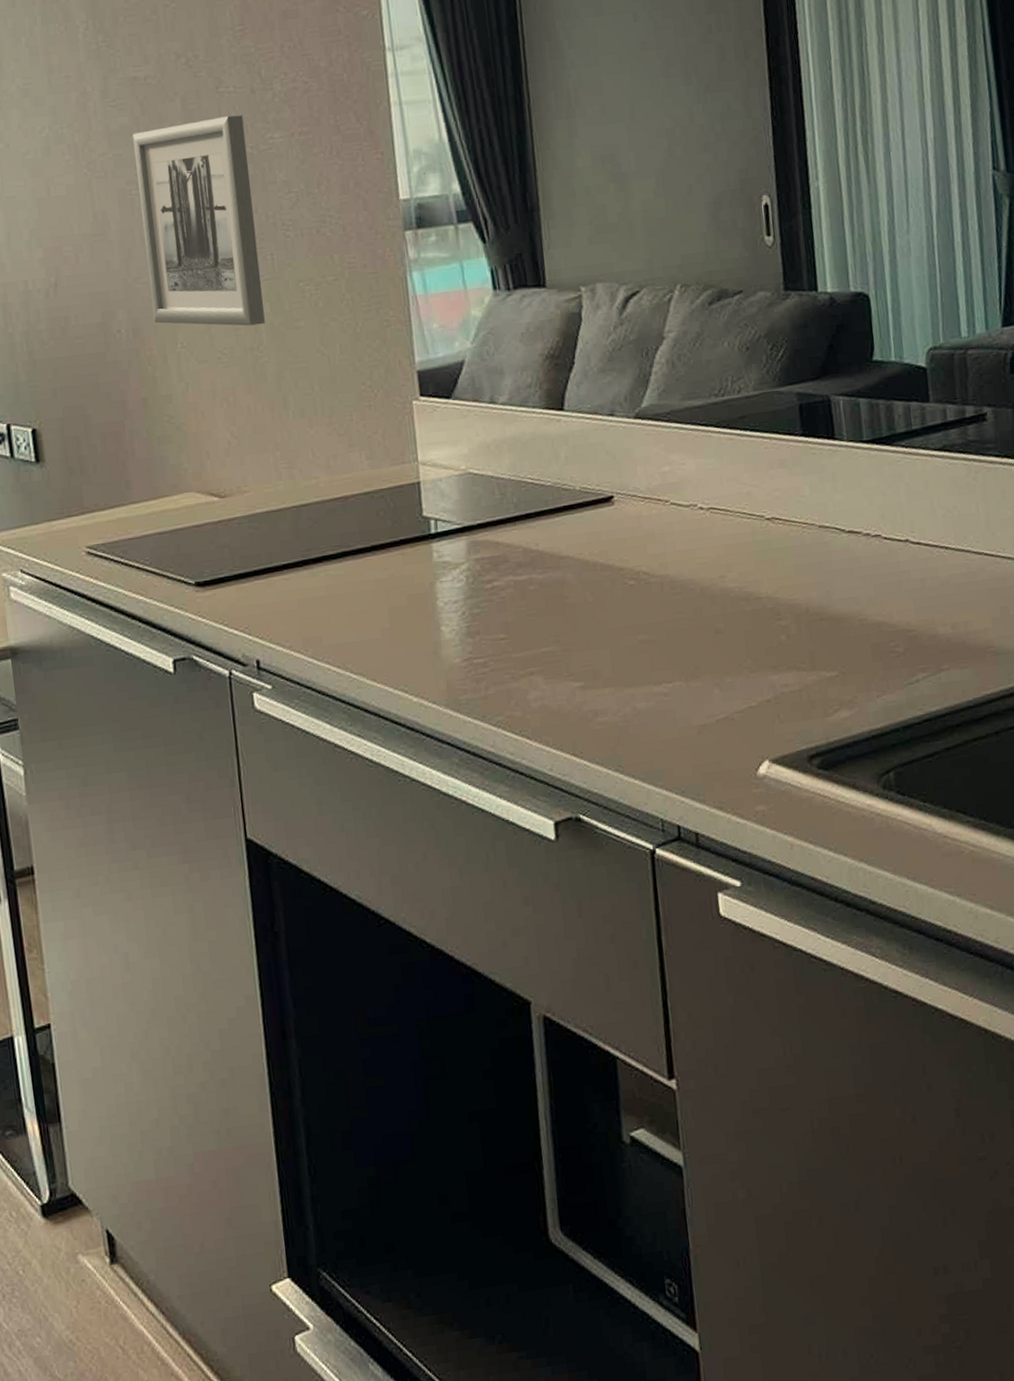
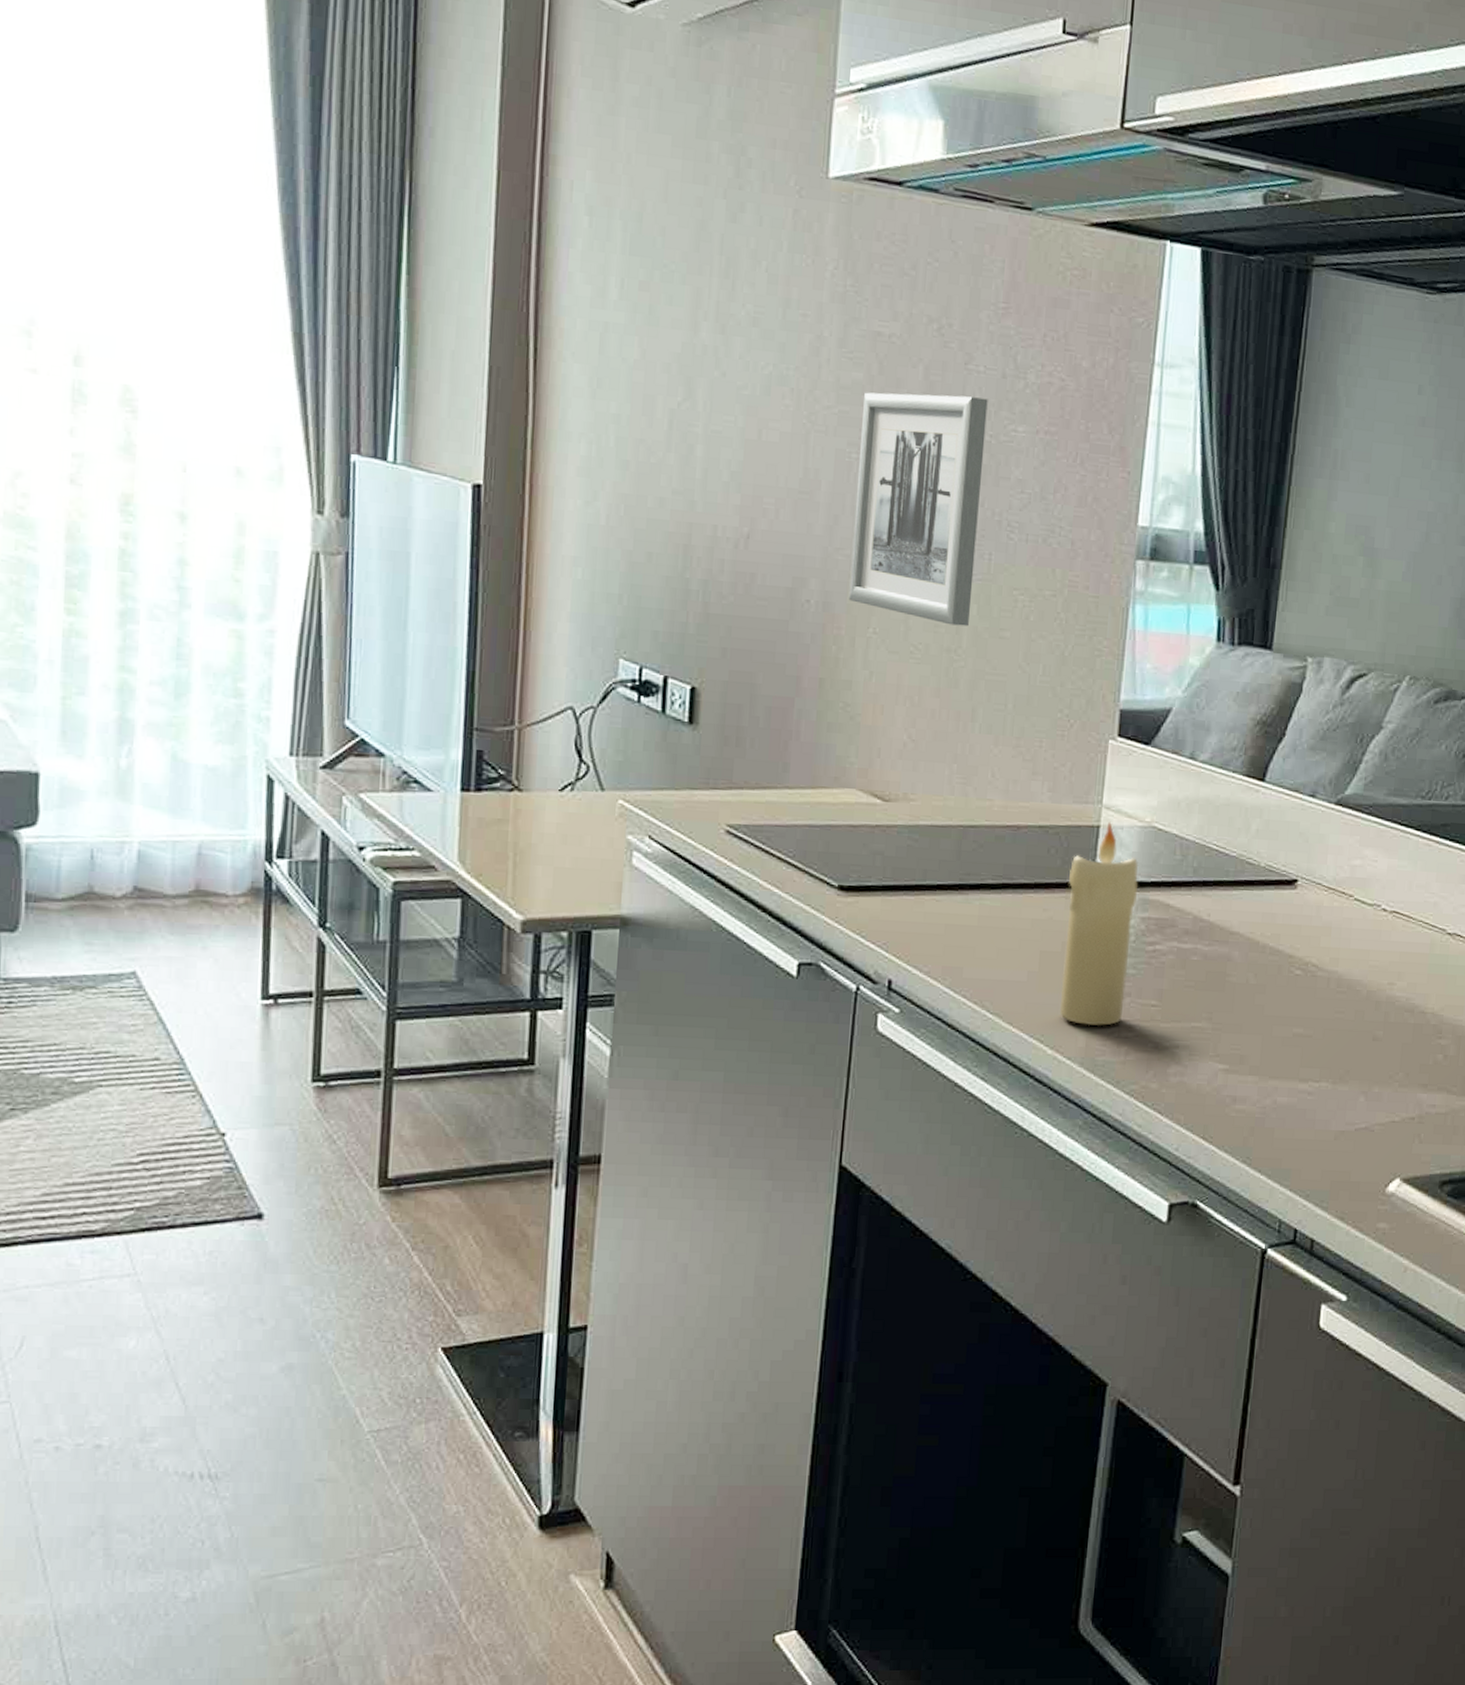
candle: none [400,475,476,669] -> present [1060,821,1139,1026]

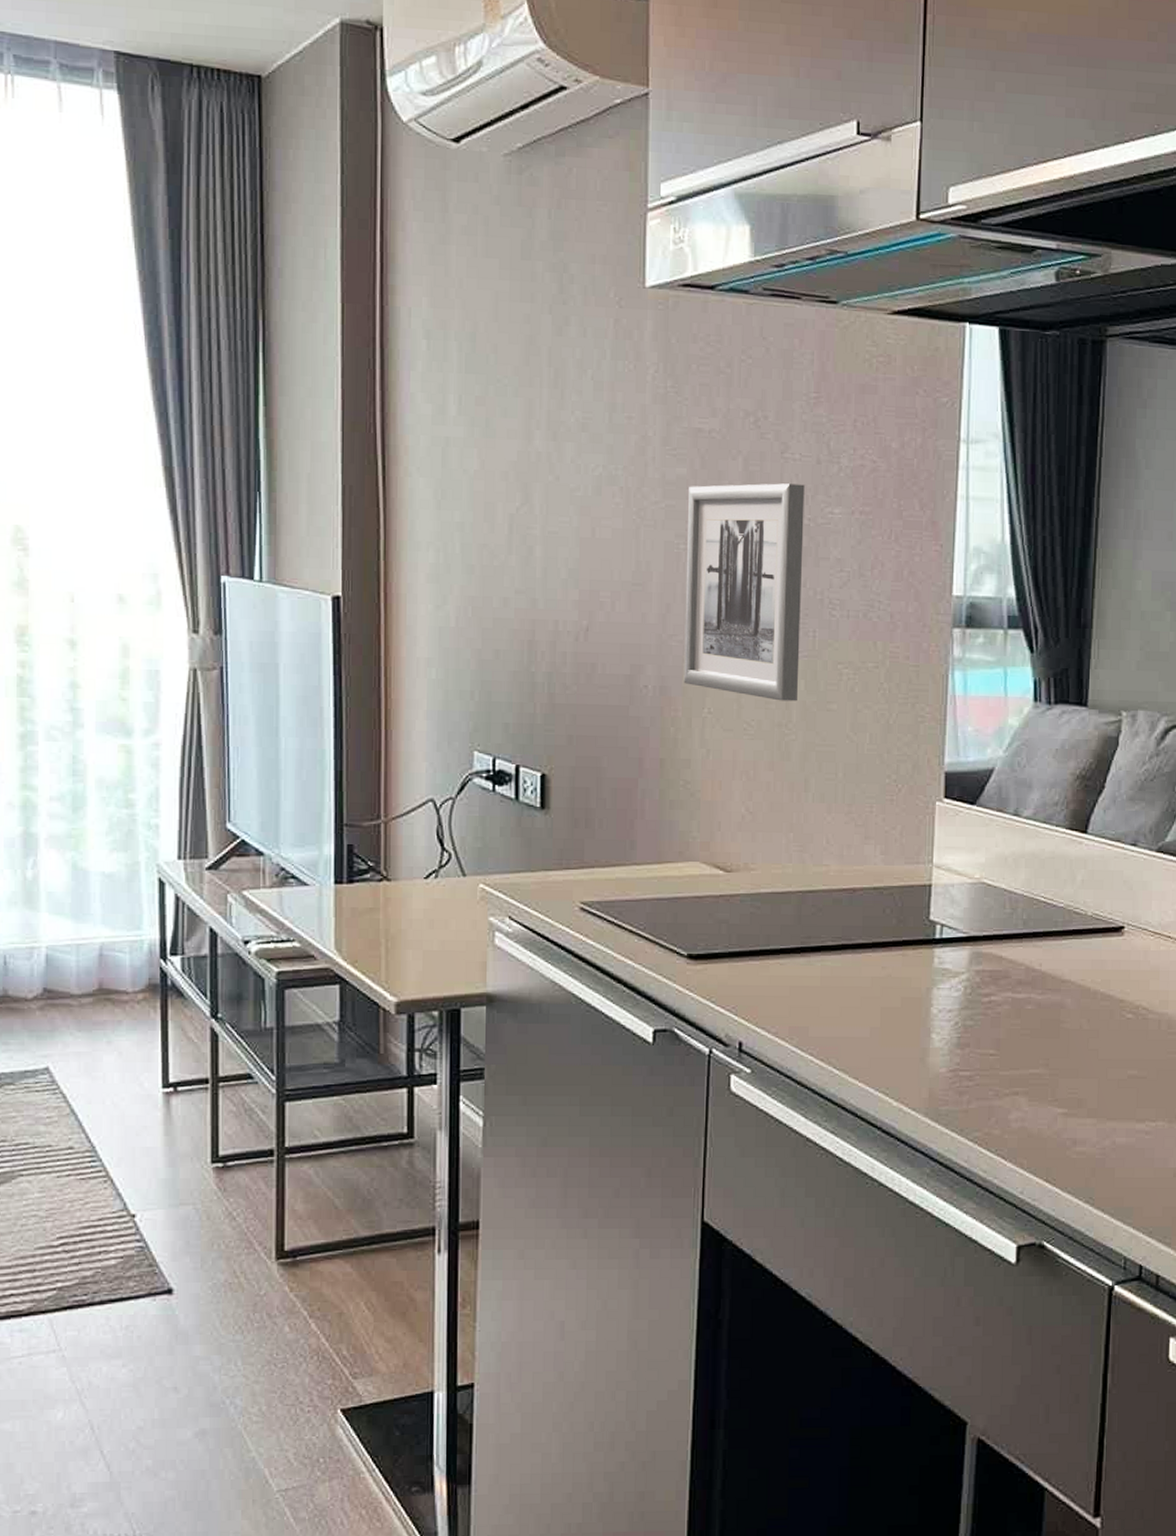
candle: present [1060,821,1139,1026] -> none [903,879,971,1078]

